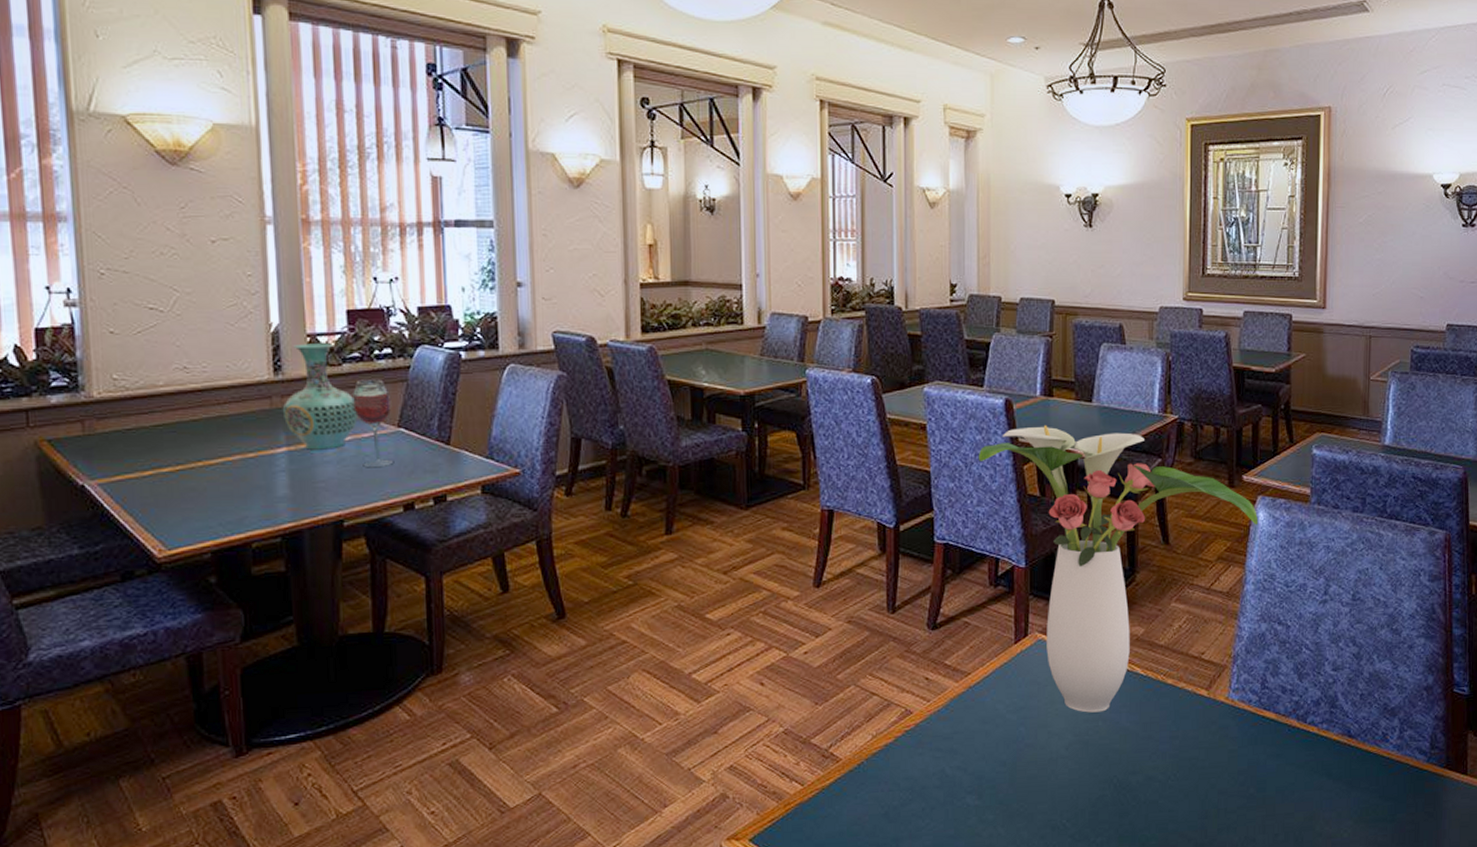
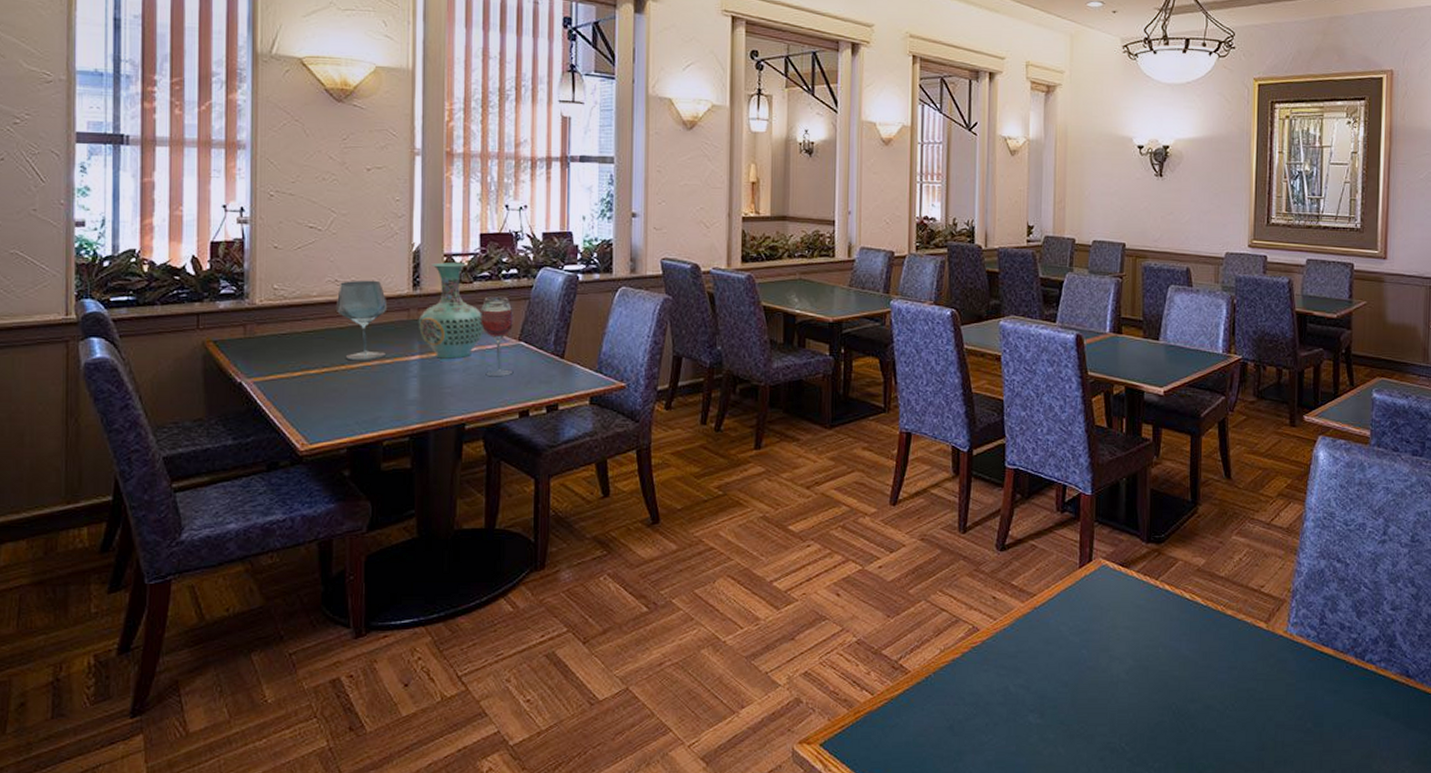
wine glass: none [186,366,248,457] -> present [335,280,388,361]
flower arrangement: present [978,424,1259,713] -> none [1049,360,1319,639]

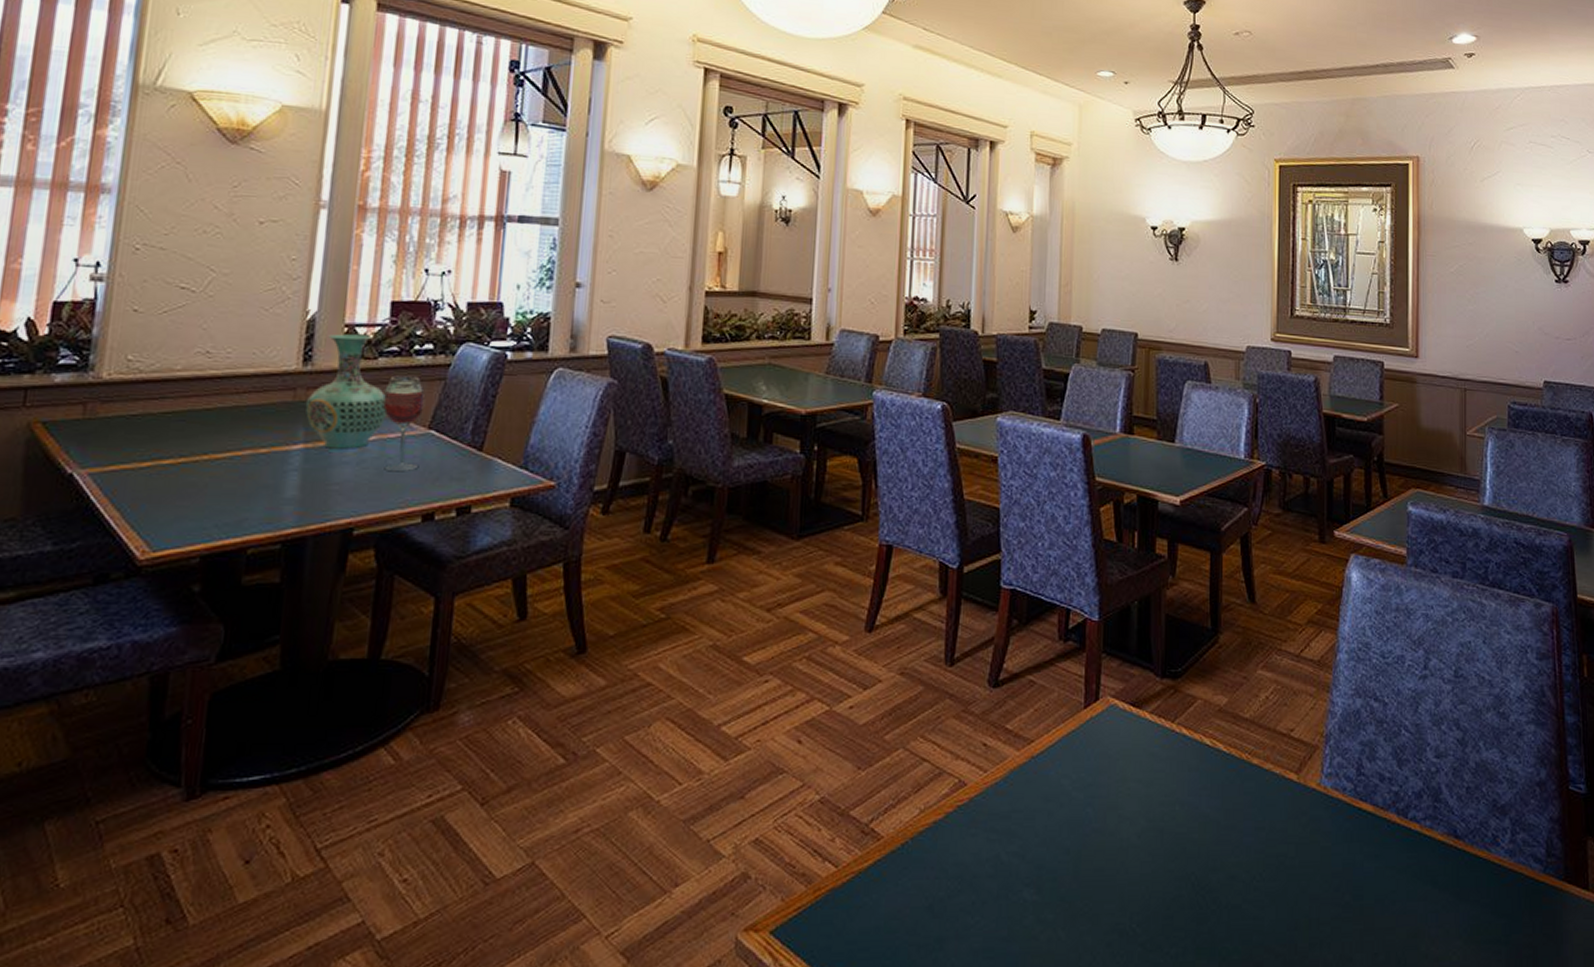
wine glass: present [335,280,388,361] -> none [203,352,270,450]

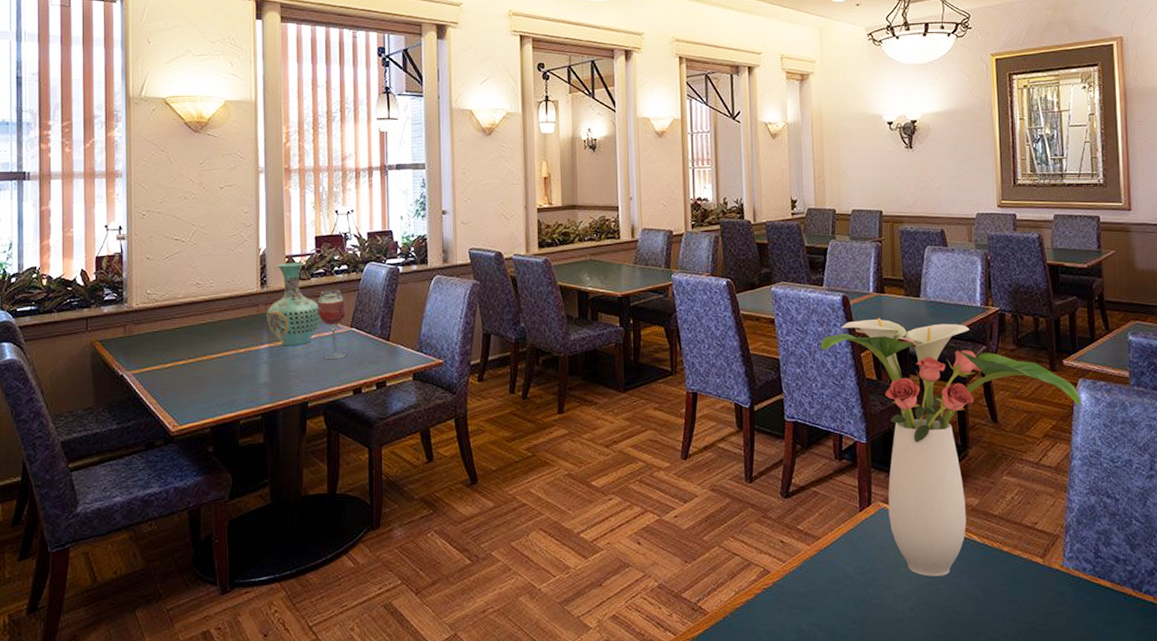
flower arrangement: none [1051,464,1352,794] -> present [820,317,1081,577]

